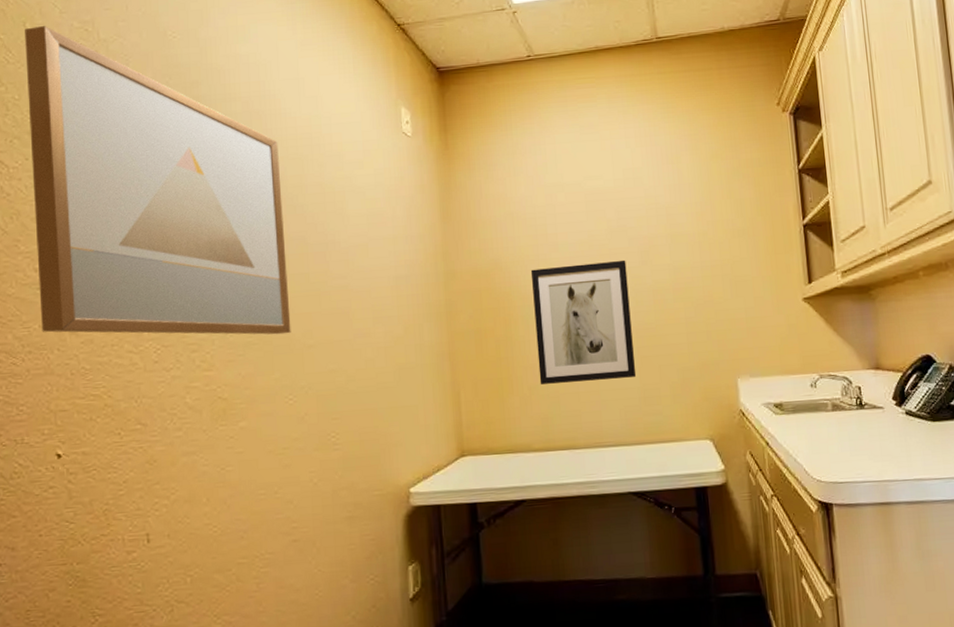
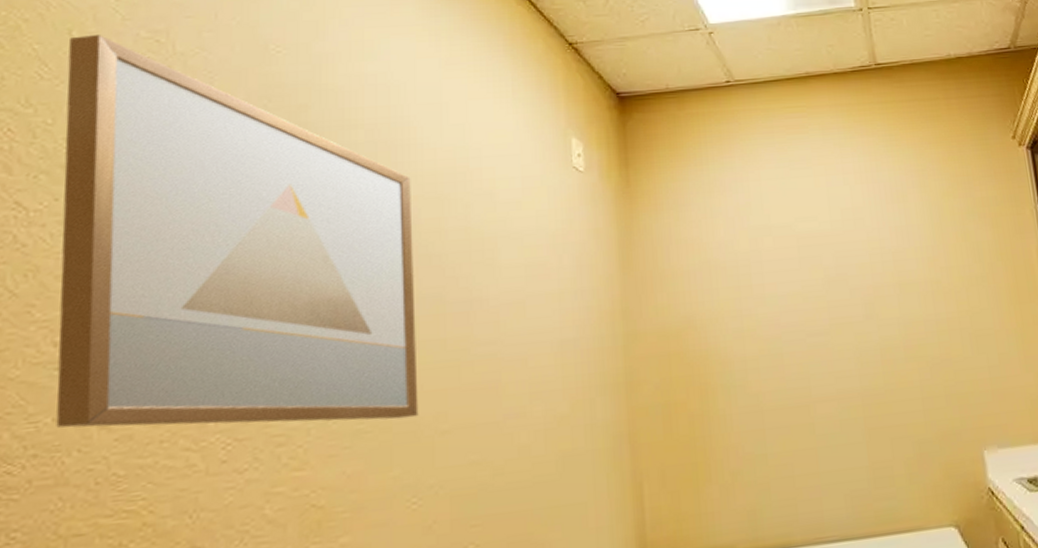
wall art: present [530,259,637,385] -> none [732,313,864,468]

